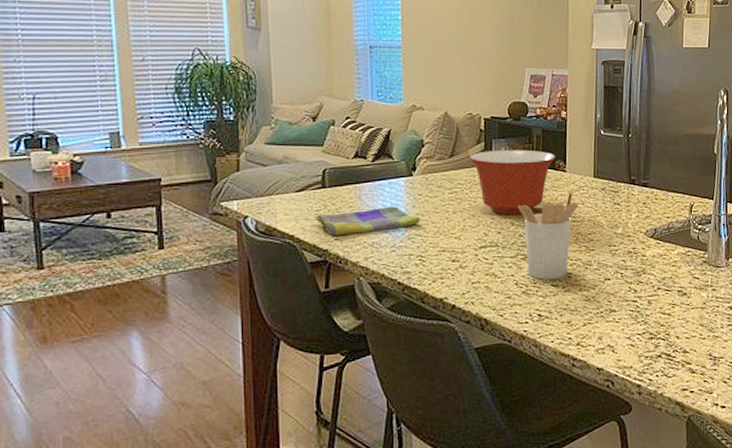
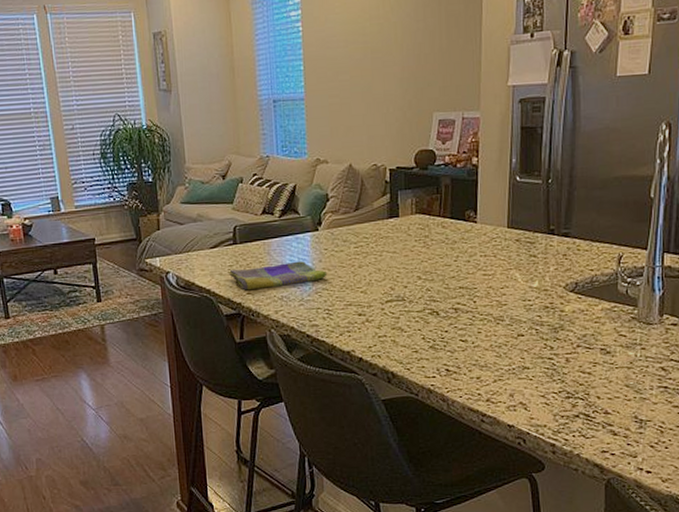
mixing bowl: present [469,150,555,215] -> none [374,200,465,268]
utensil holder: present [517,191,579,280] -> none [424,242,490,335]

